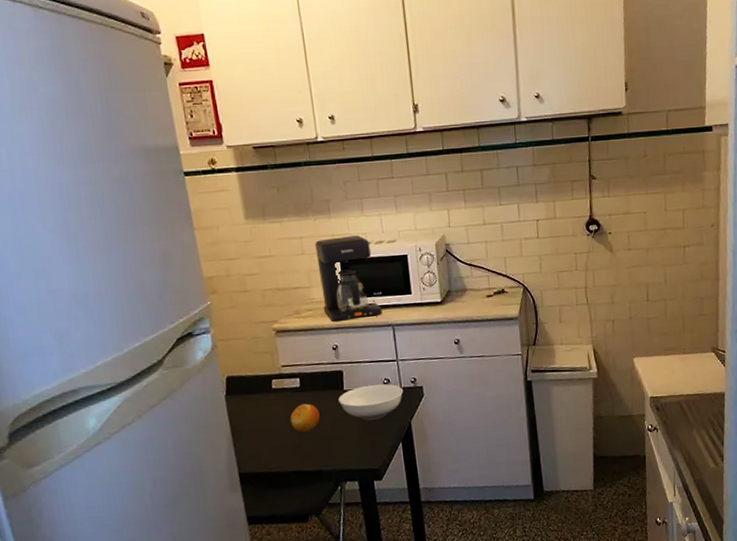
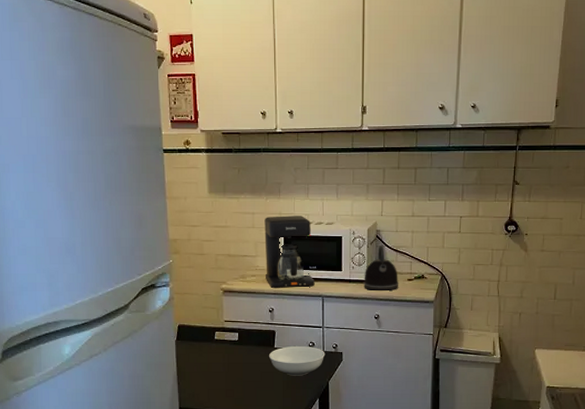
fruit: present [290,403,320,433] -> none [226,355,252,380]
kettle: none [438,261,478,313] -> present [364,246,399,291]

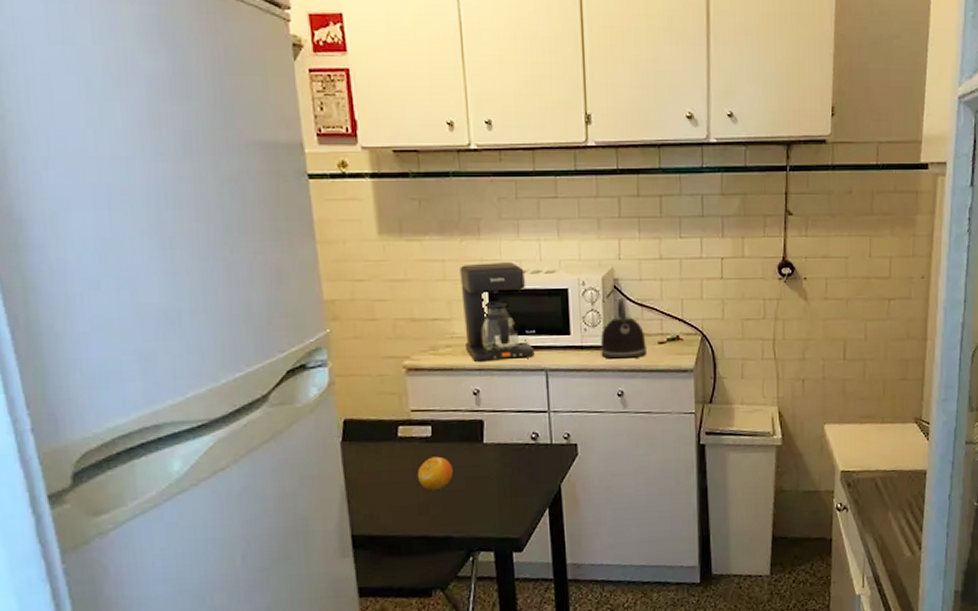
fruit: none [226,355,252,380] -> present [417,456,453,491]
bowl: present [269,345,326,376] -> none [477,438,555,480]

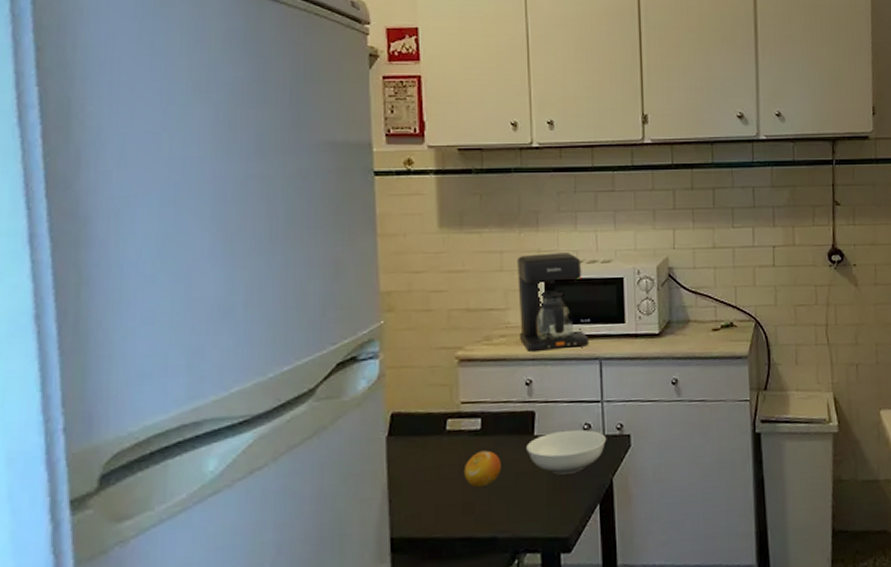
bowl: none [477,438,555,480] -> present [527,429,607,475]
kettle: present [601,299,648,360] -> none [655,287,702,348]

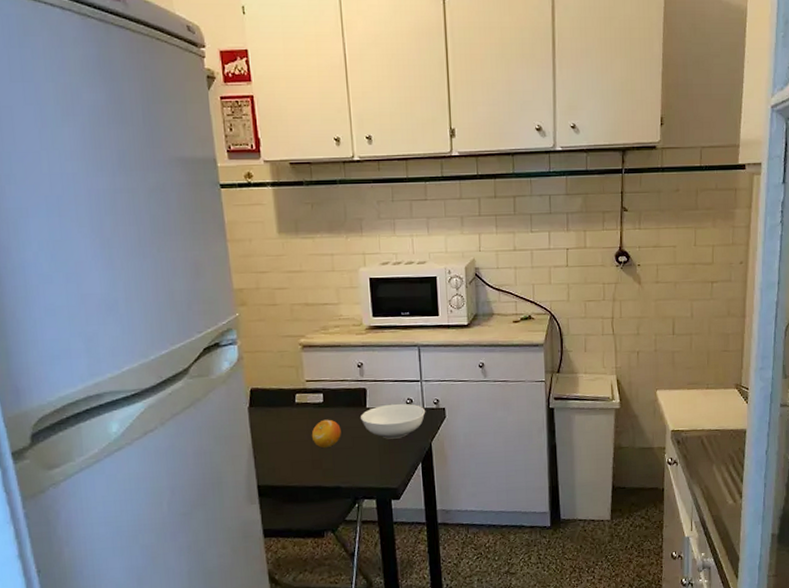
coffee maker: present [517,253,589,353] -> none [346,255,409,340]

